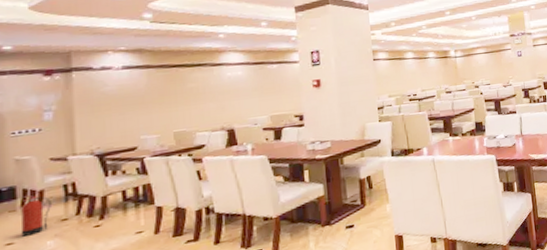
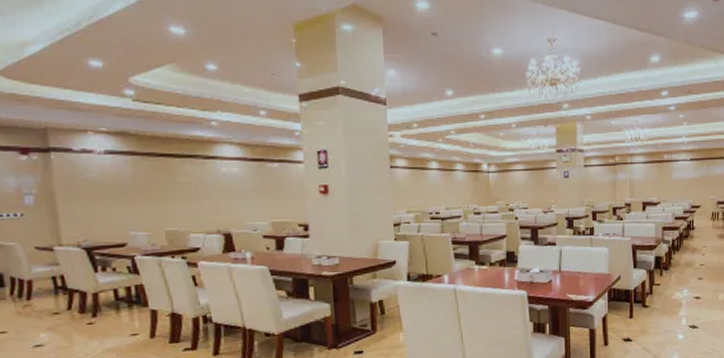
fire extinguisher: present [20,195,51,237] -> none [11,283,41,326]

